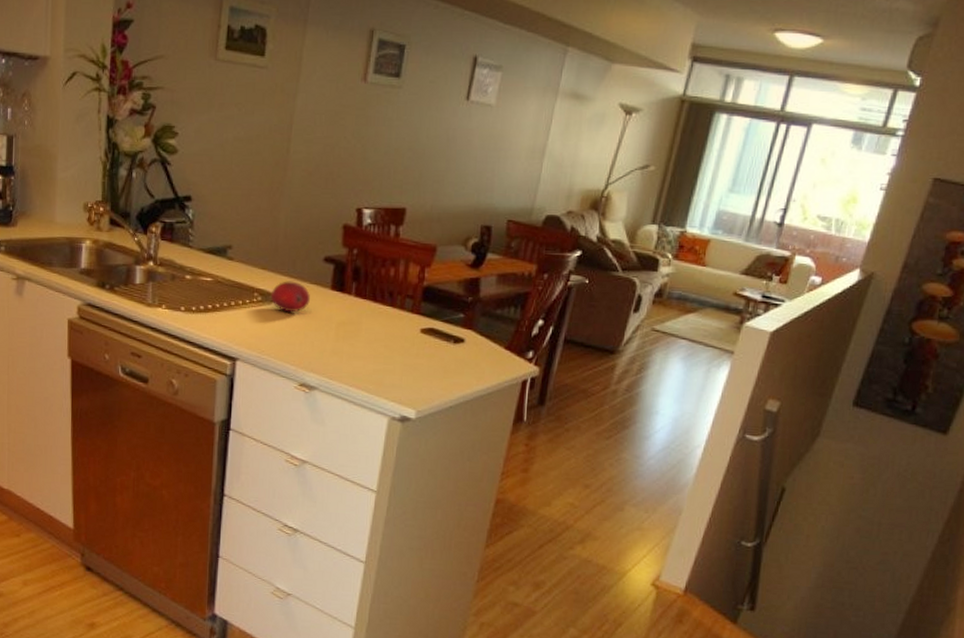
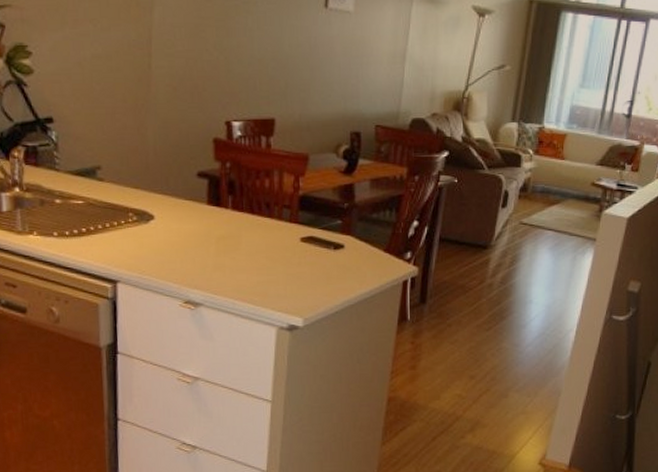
fruit: present [270,281,310,313] -> none [146,198,187,231]

